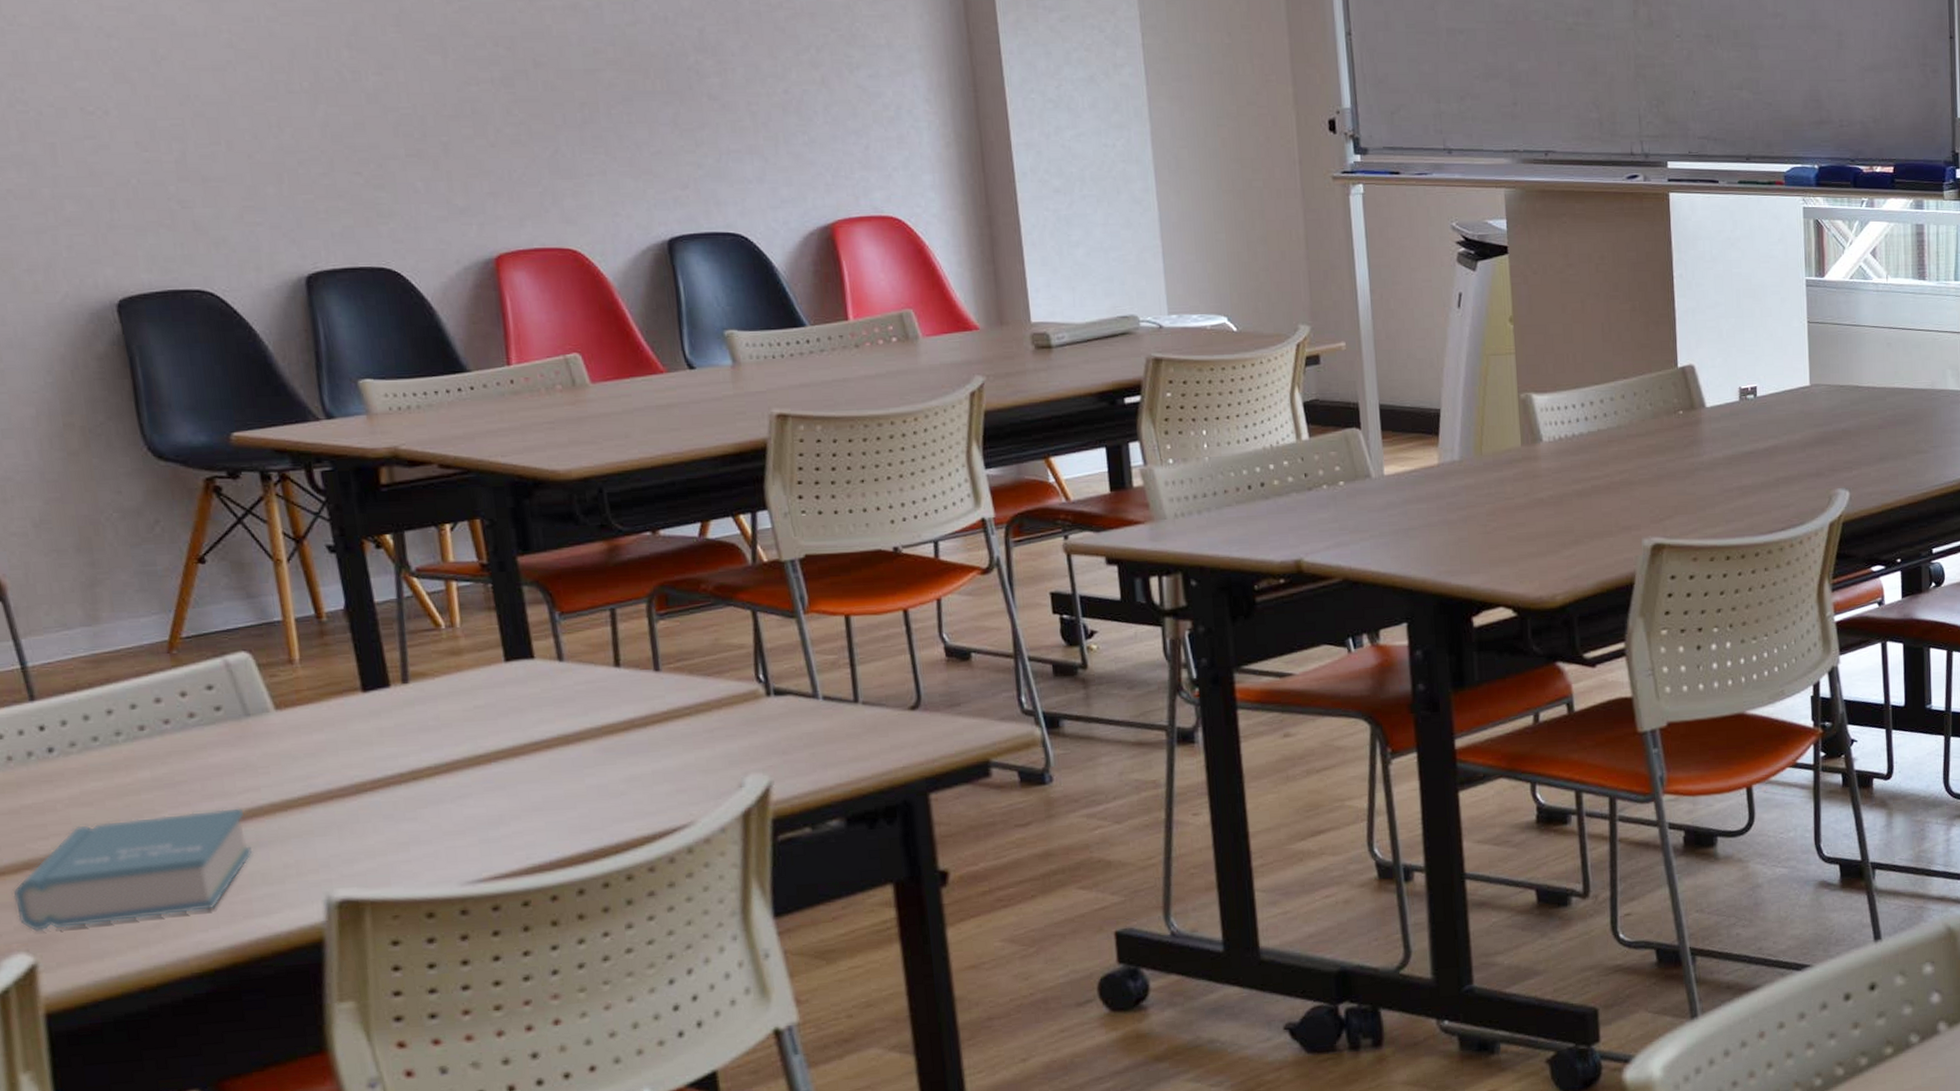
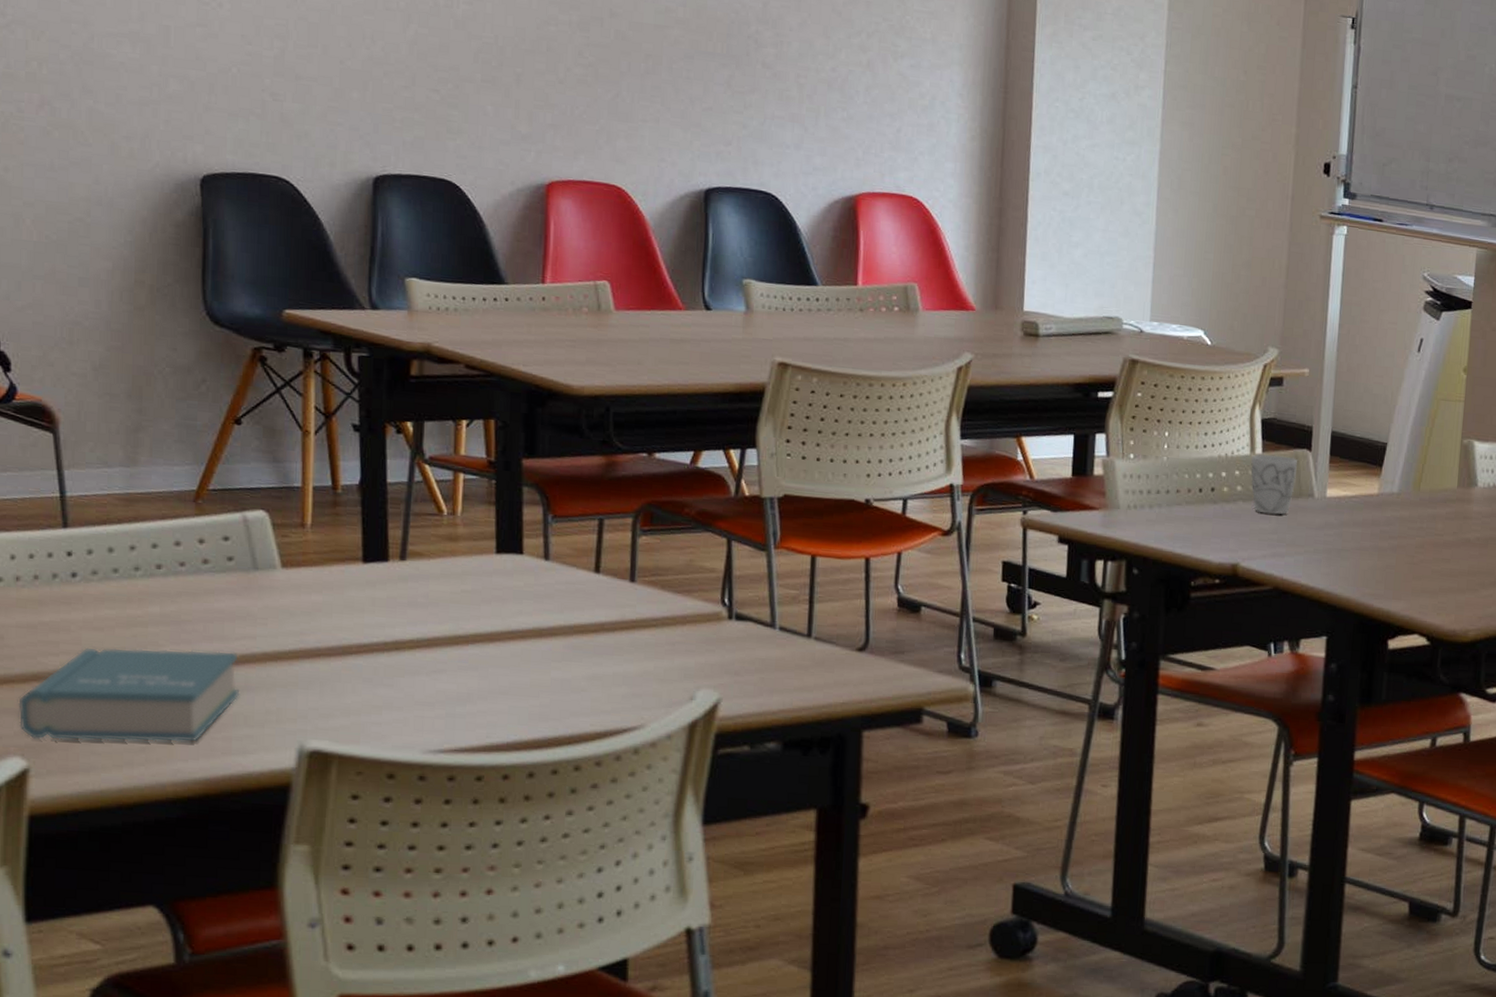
mug: none [1297,438,1349,503] -> present [1250,454,1298,514]

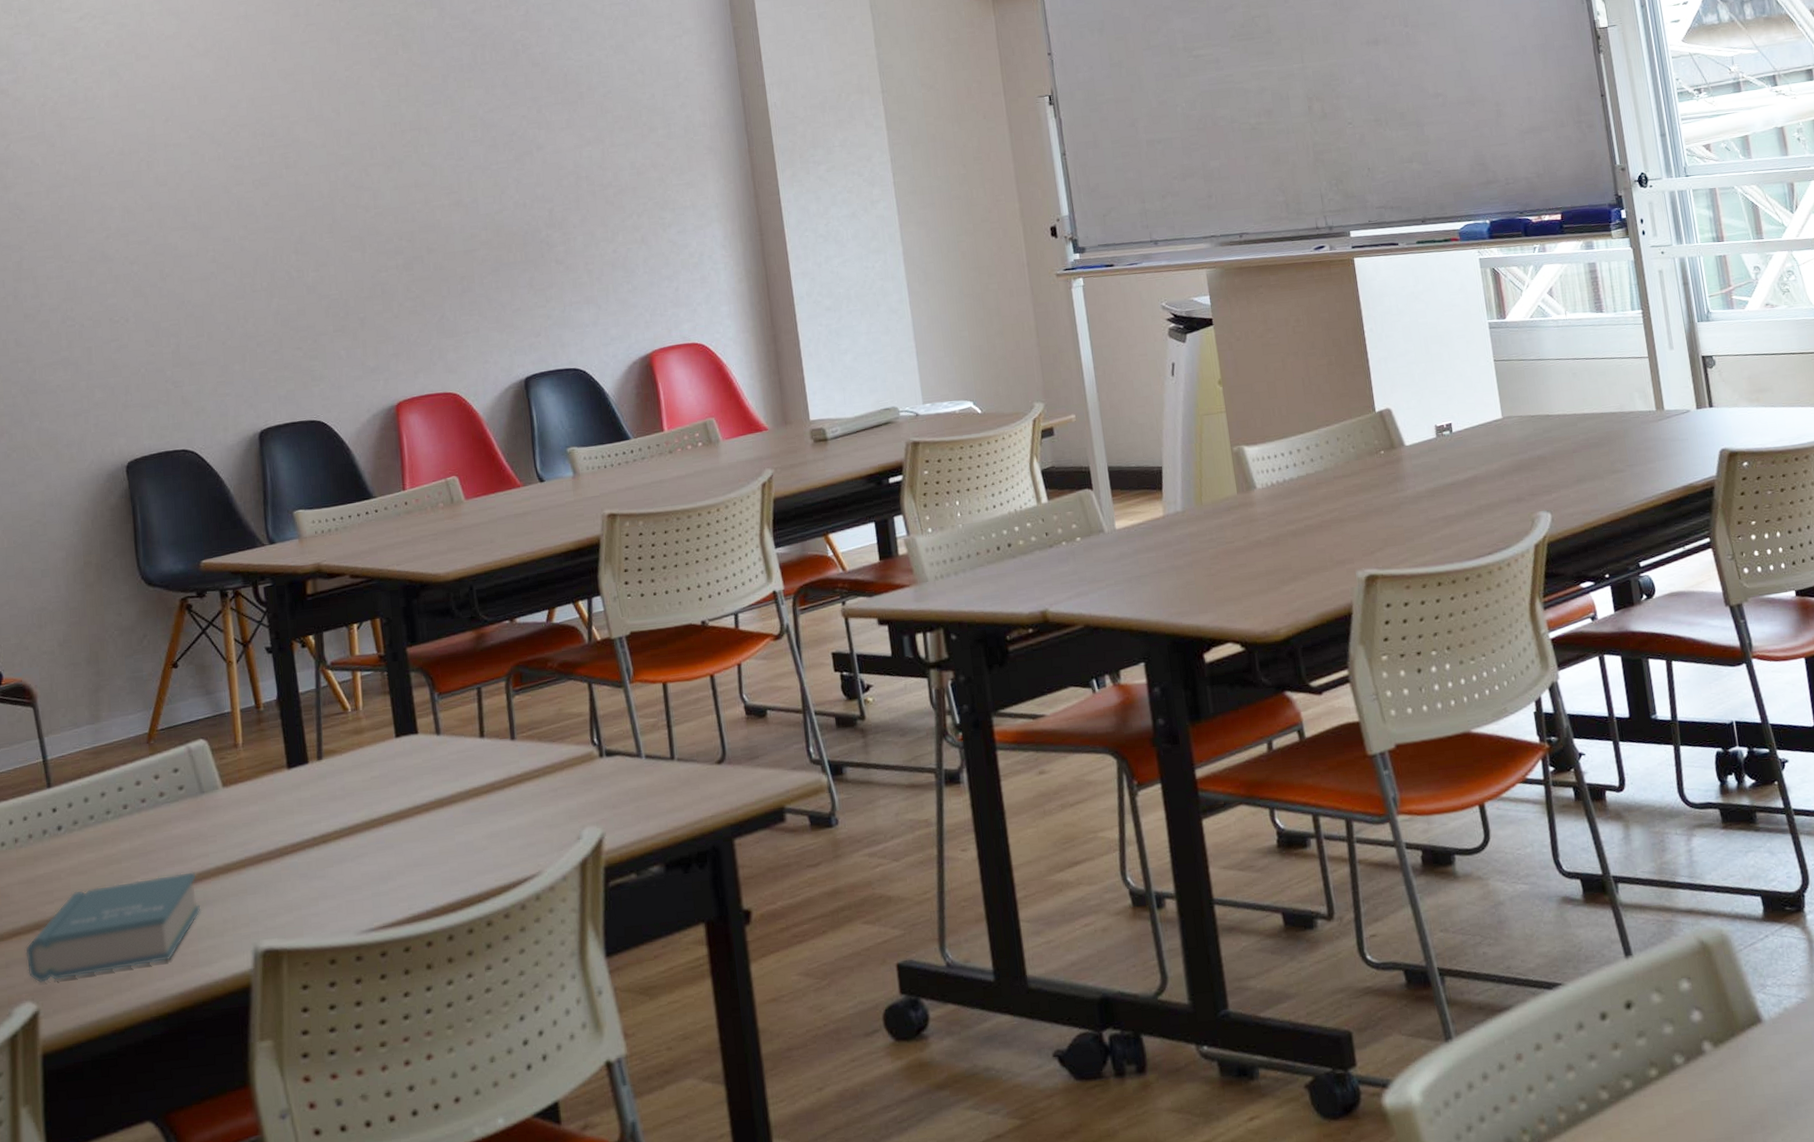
mug: present [1250,454,1298,514] -> none [1038,499,1085,558]

